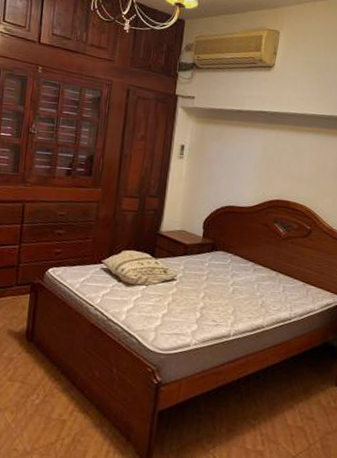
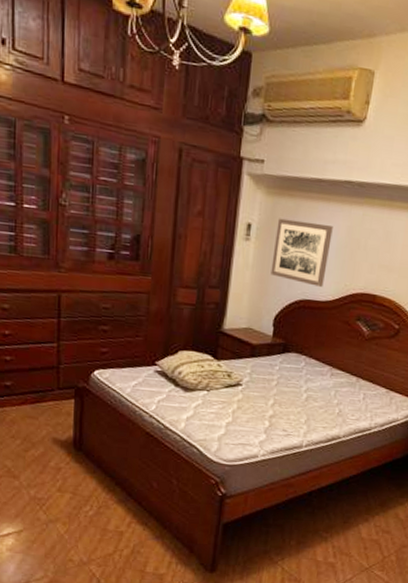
wall art: none [200,140,251,195] -> present [270,218,333,287]

